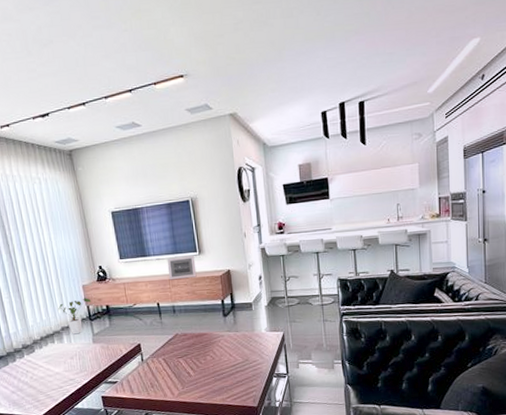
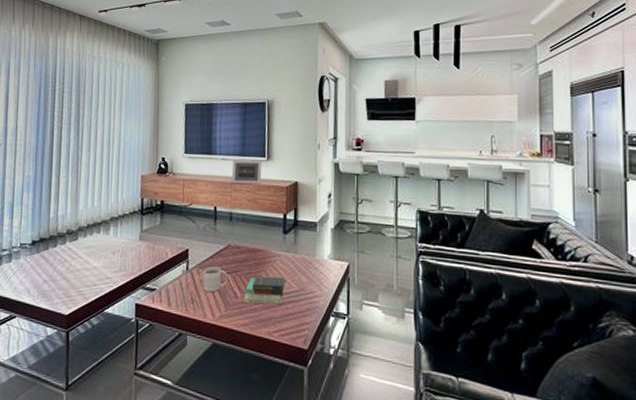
house plant: present [58,298,92,335] -> none [112,189,147,228]
mug: none [157,353,180,377] -> present [202,266,228,293]
books: none [197,353,232,379] -> present [243,276,287,305]

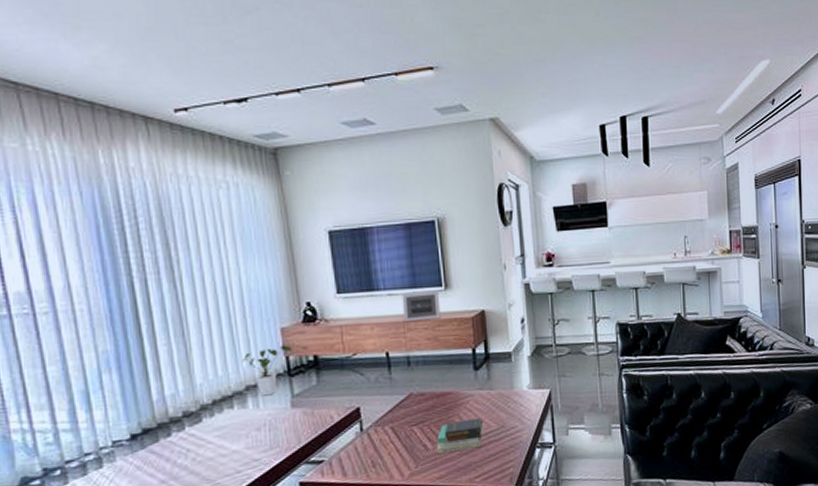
house plant: none [112,189,147,228] -> present [243,345,293,396]
mug: present [202,266,228,293] -> none [382,420,414,452]

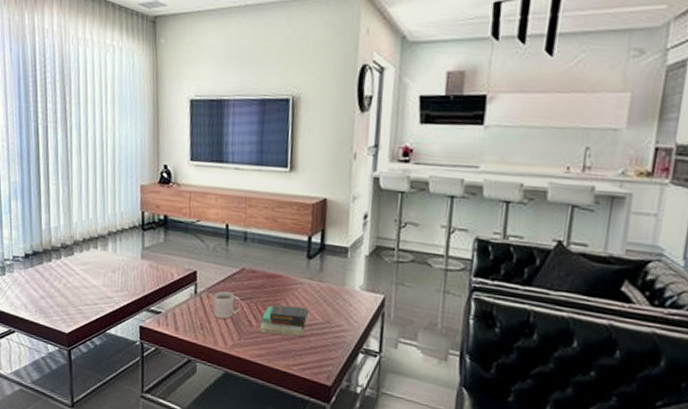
house plant: present [243,345,293,396] -> none [108,201,148,244]
mug: none [382,420,414,452] -> present [213,290,242,320]
picture frame: present [402,290,441,323] -> none [246,169,284,200]

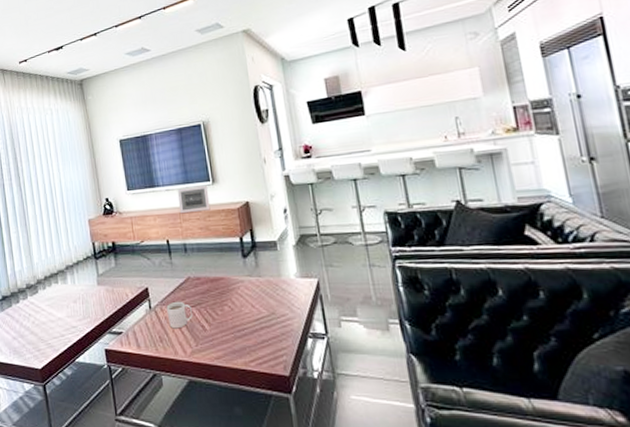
picture frame: none [246,169,284,200] -> present [177,185,211,214]
books: present [259,305,309,337] -> none [212,304,255,335]

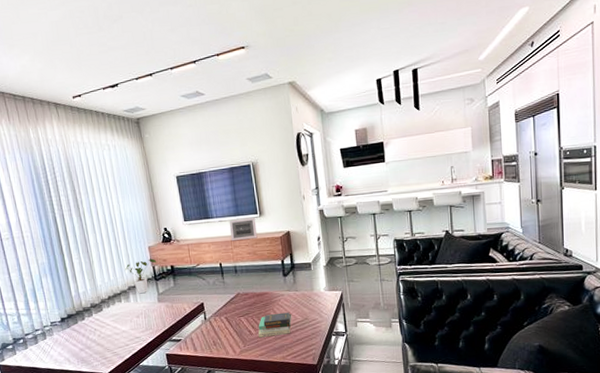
house plant: none [63,233,97,275] -> present [125,258,157,294]
mug: present [166,301,193,329] -> none [219,312,242,335]
books: none [212,304,255,335] -> present [258,312,292,338]

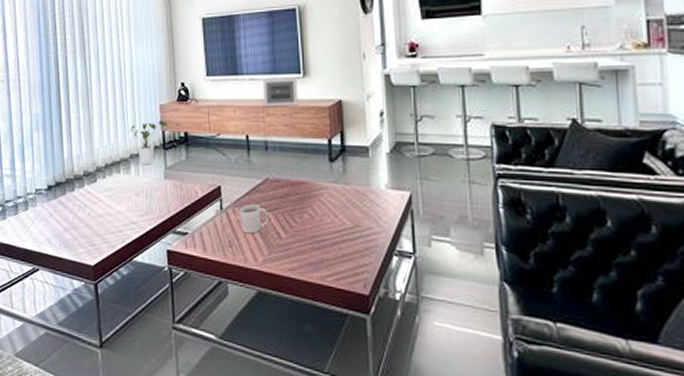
mug: none [219,312,242,335] -> present [239,203,269,234]
books: present [258,312,292,338] -> none [289,212,338,245]

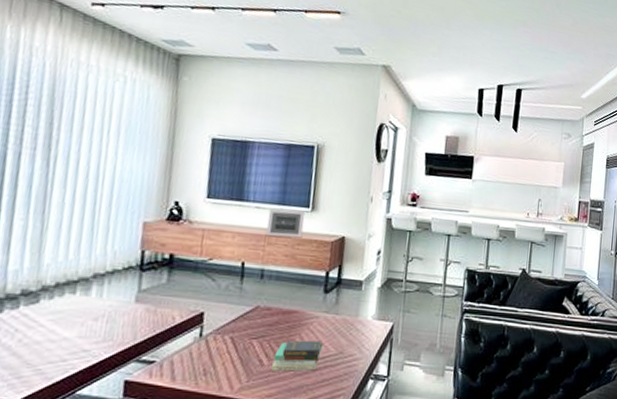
house plant: present [129,120,168,165] -> none [97,239,151,287]
mug: present [239,203,269,234] -> none [220,331,253,362]
books: none [289,212,338,245] -> present [270,340,324,372]

